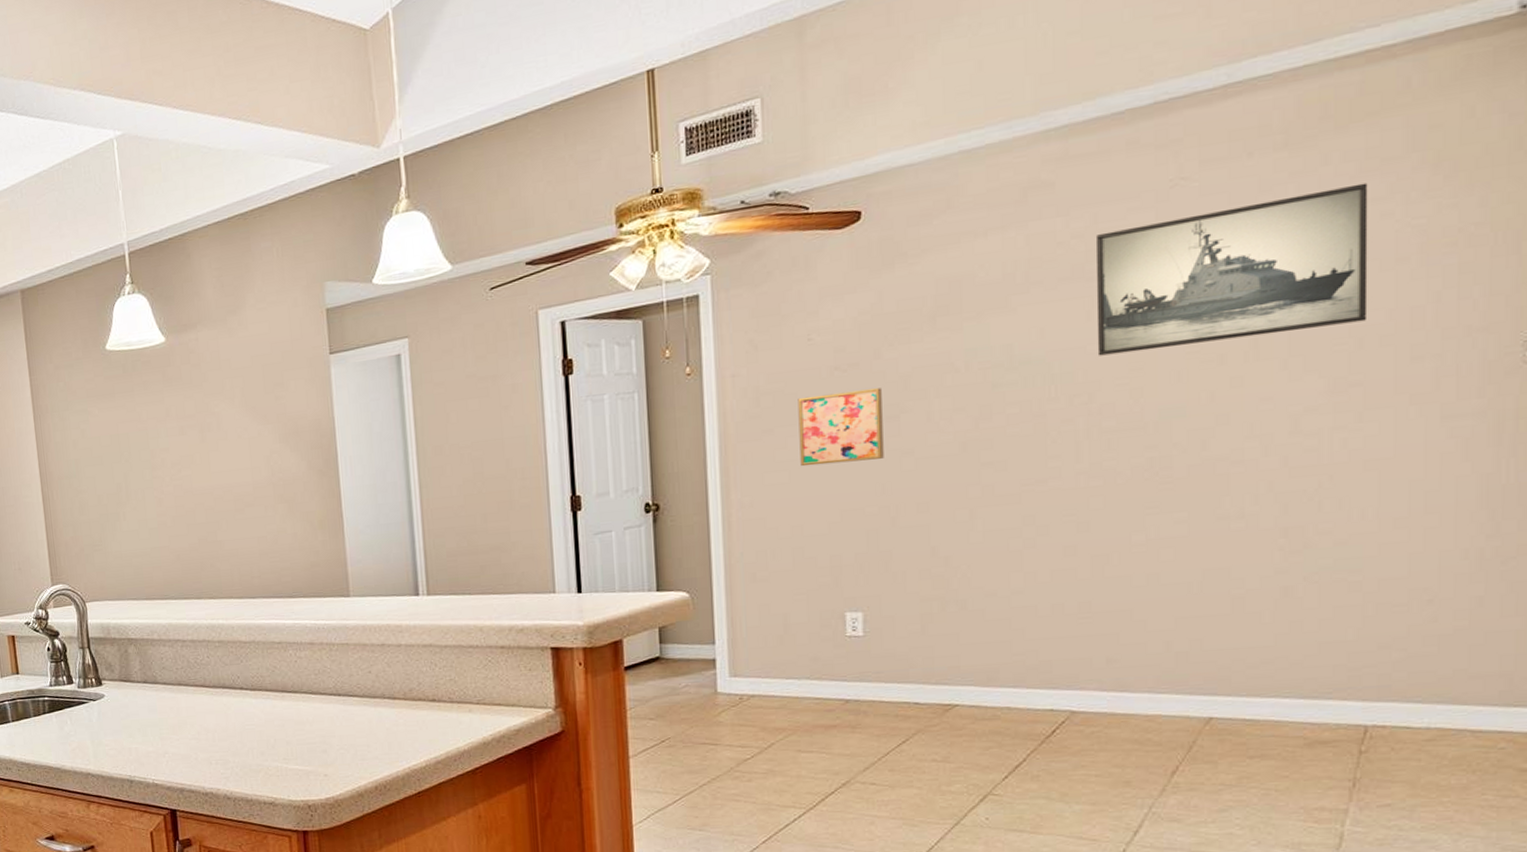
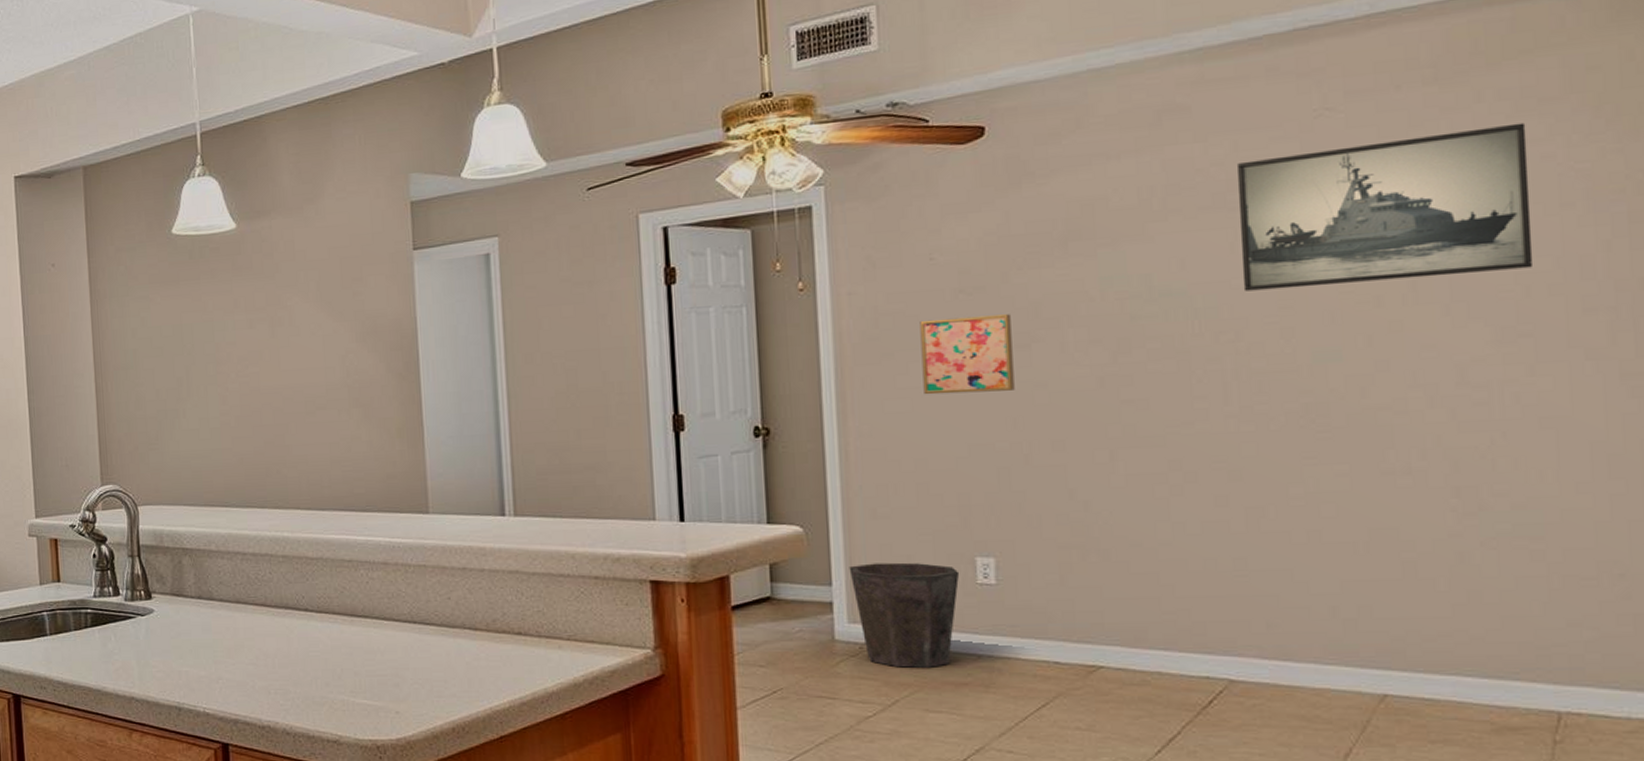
waste bin: none [730,620,831,714] -> present [849,562,960,668]

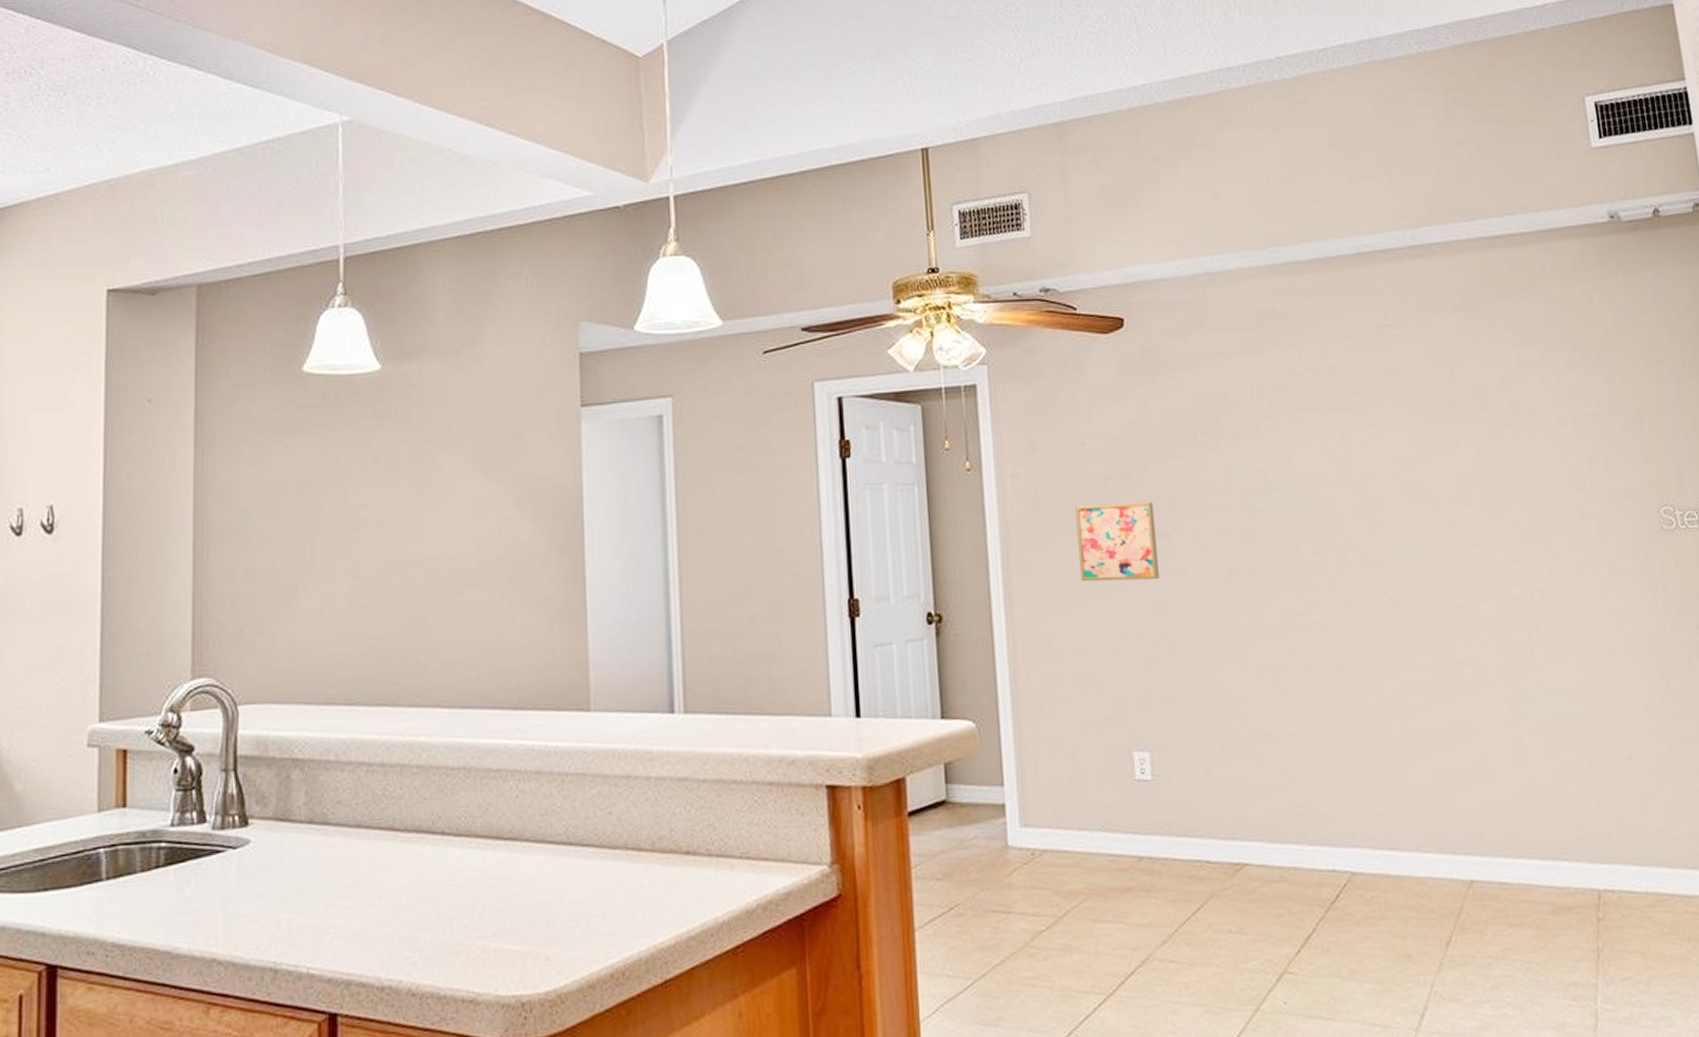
waste bin: present [849,562,960,668] -> none [1019,758,1120,874]
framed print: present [1236,122,1534,291] -> none [1324,350,1543,489]

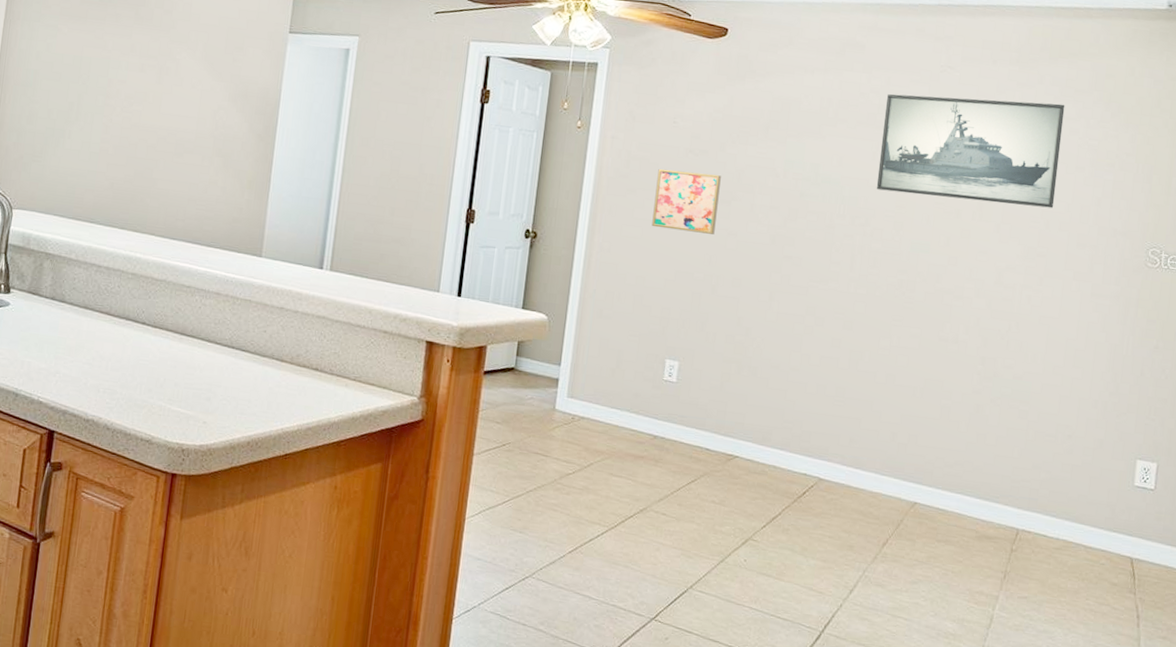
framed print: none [1324,350,1543,489] -> present [876,94,1065,208]

